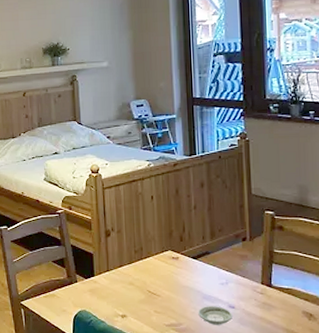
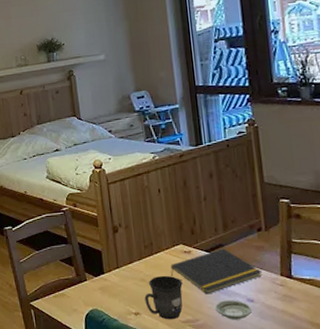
mug: none [132,280,169,323] -> present [144,275,183,320]
notepad: none [158,256,245,300] -> present [170,248,263,295]

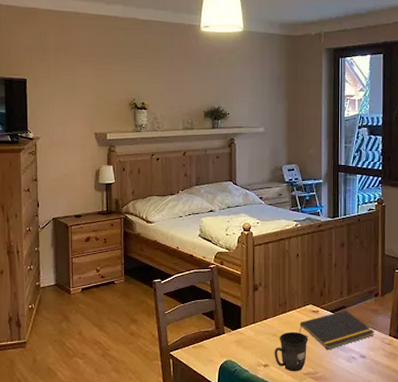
saucer: present [214,300,253,320] -> none [332,356,364,373]

